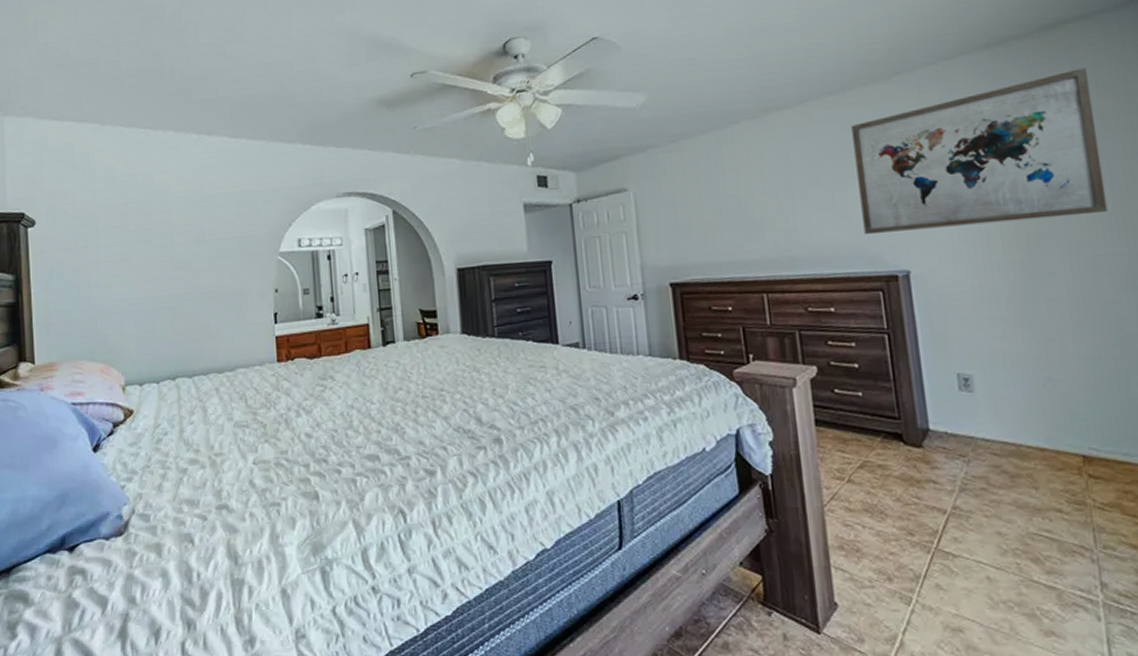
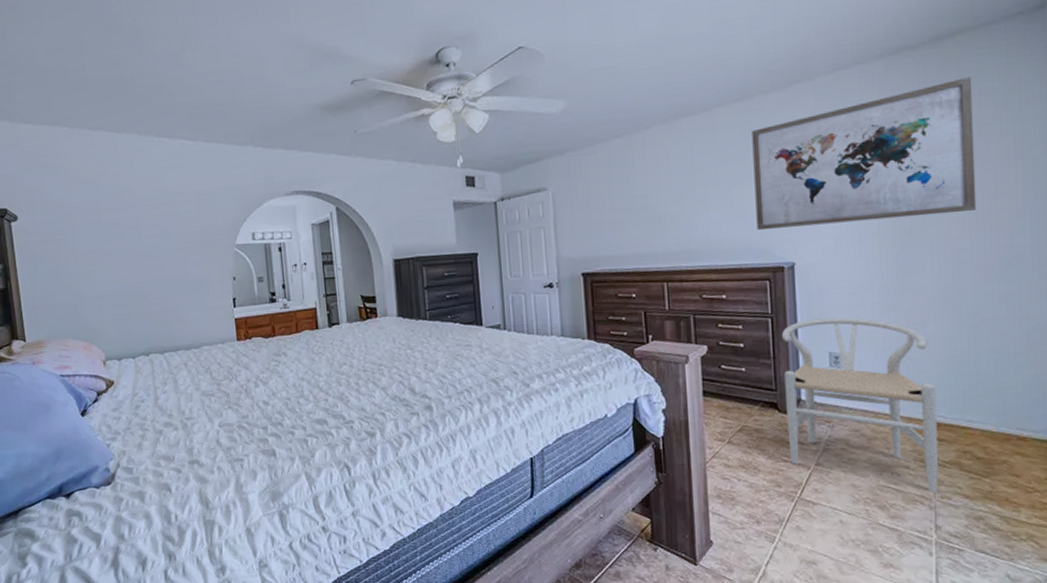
chair: none [900,333,1098,543] -> present [781,317,939,494]

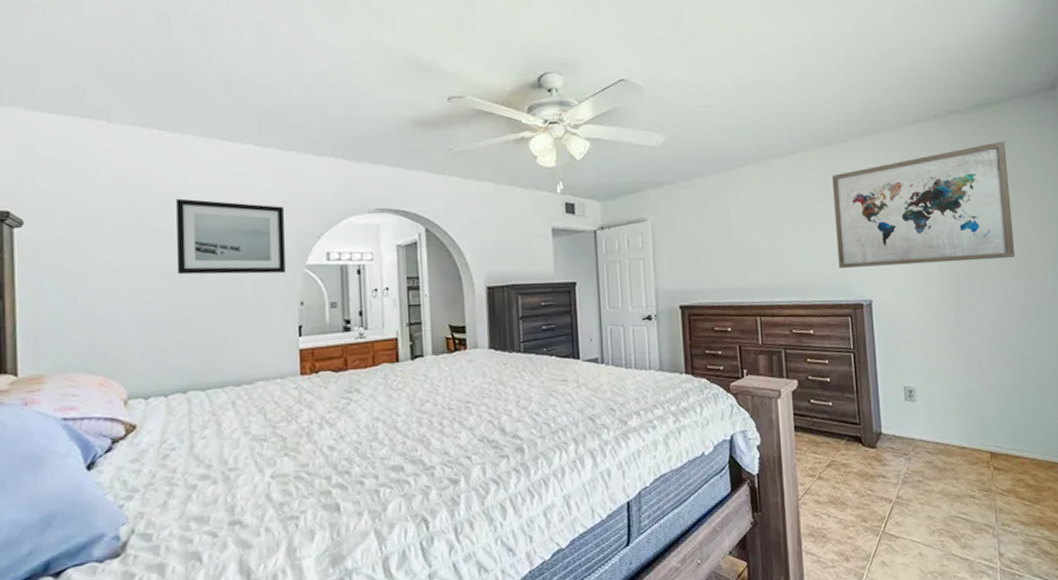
wall art: none [128,190,219,257] -> present [176,198,286,275]
chair: present [781,317,939,494] -> none [862,353,999,522]

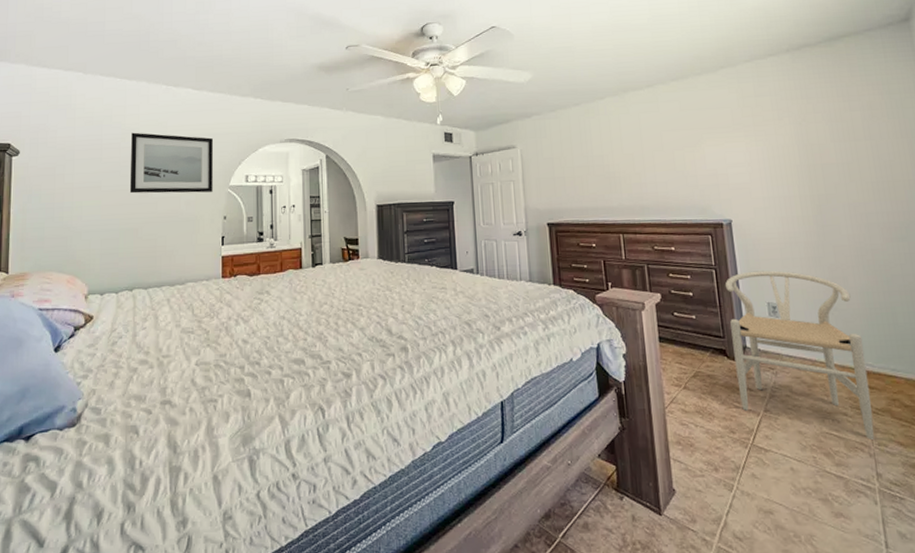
wall art: present [832,141,1016,268] -> none [688,71,877,190]
chair: none [862,353,999,522] -> present [724,270,874,441]

